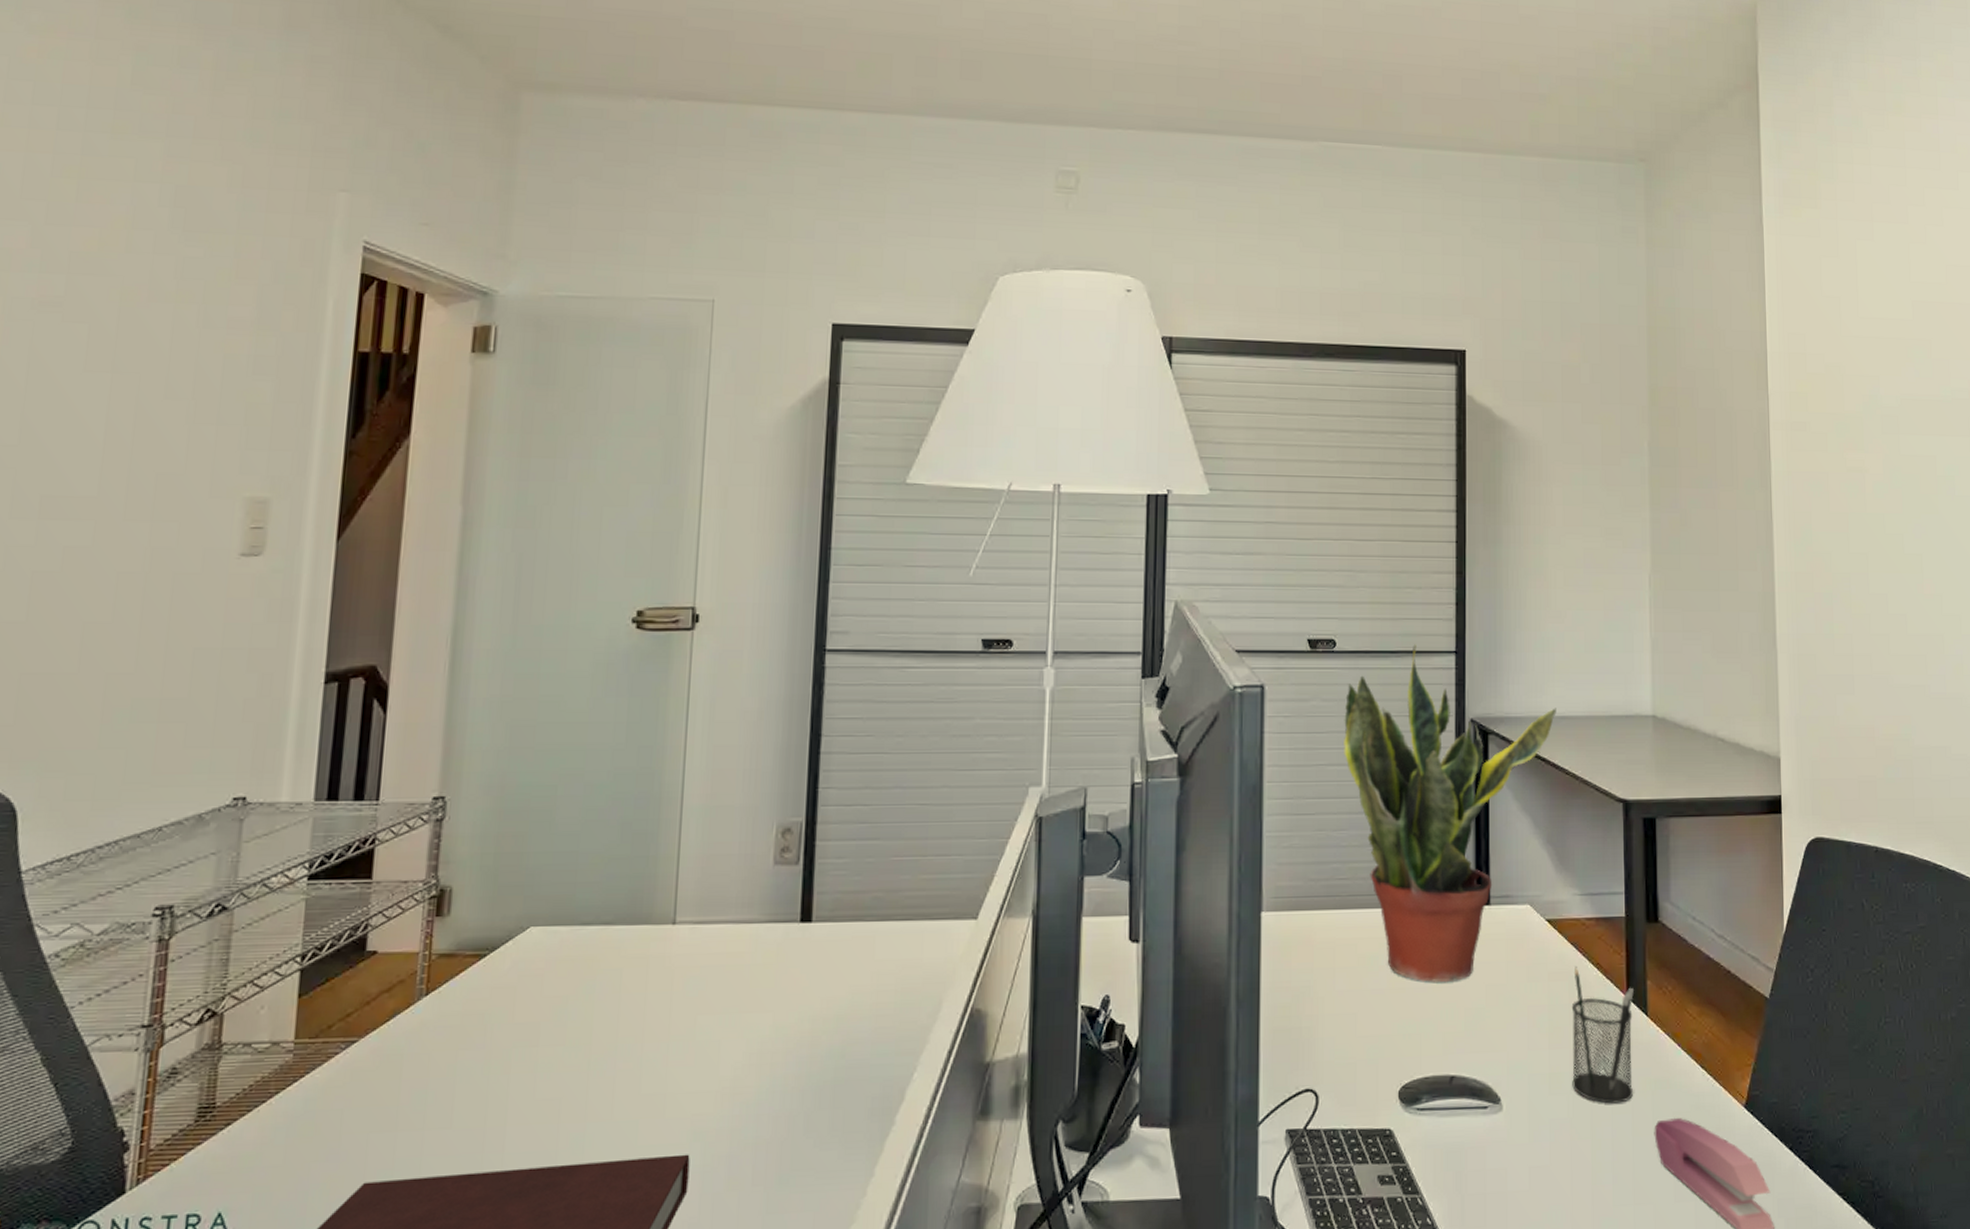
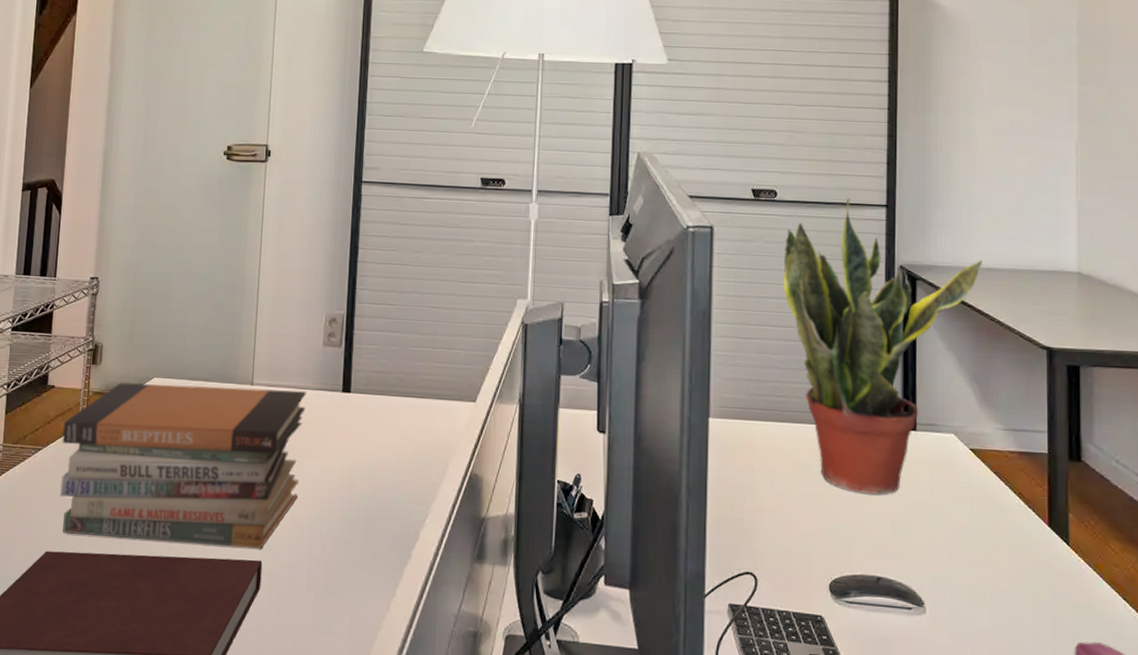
book stack: none [386,925,751,1154] -> present [60,382,307,549]
pencil holder: present [1571,967,1634,1104] -> none [993,494,1055,622]

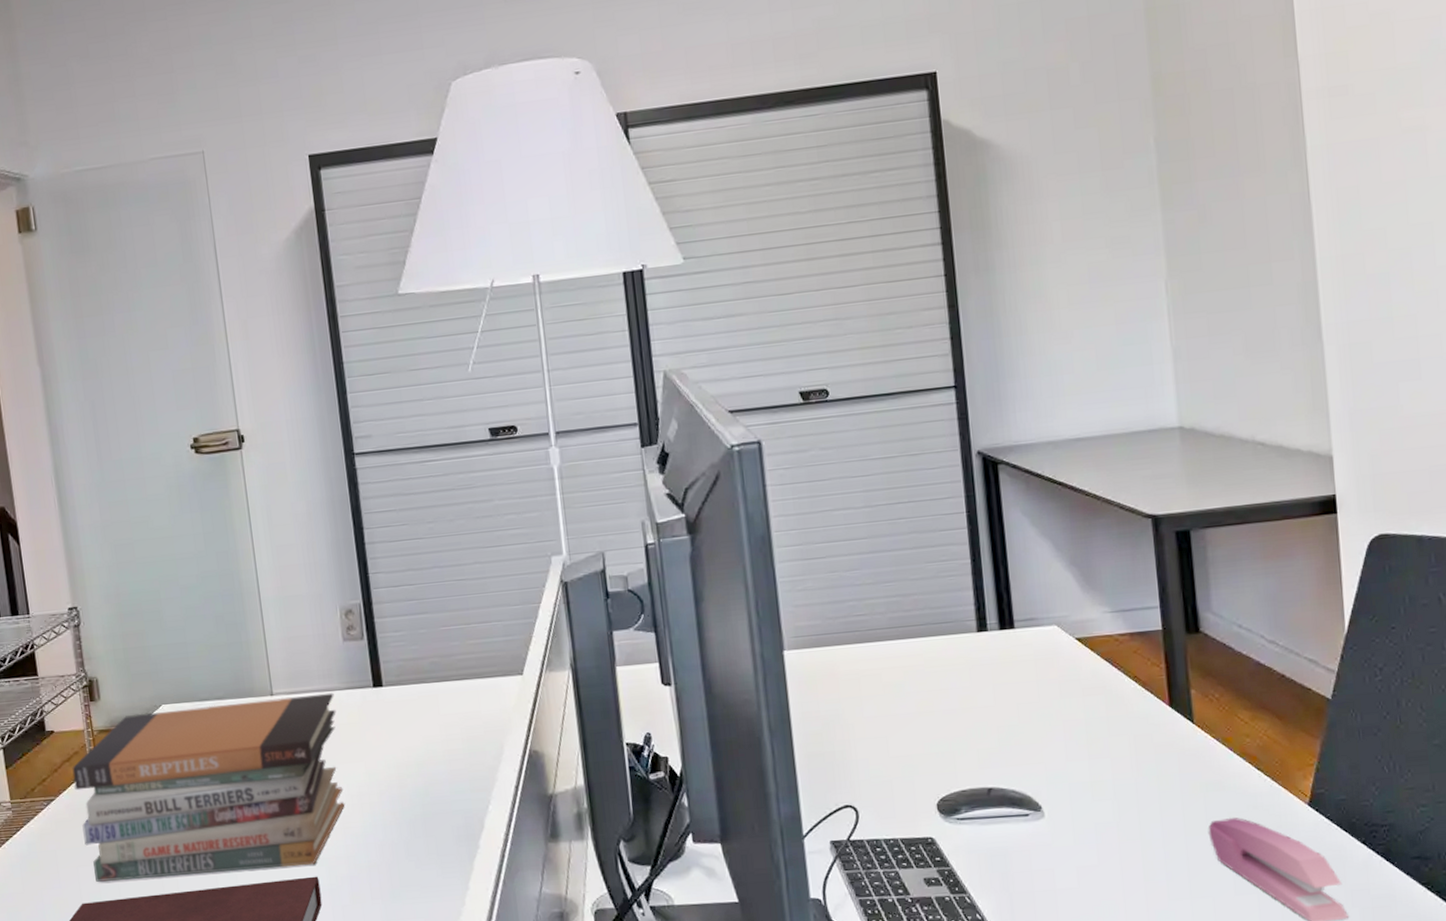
potted plant: present [783,197,982,495] -> none [844,384,1070,705]

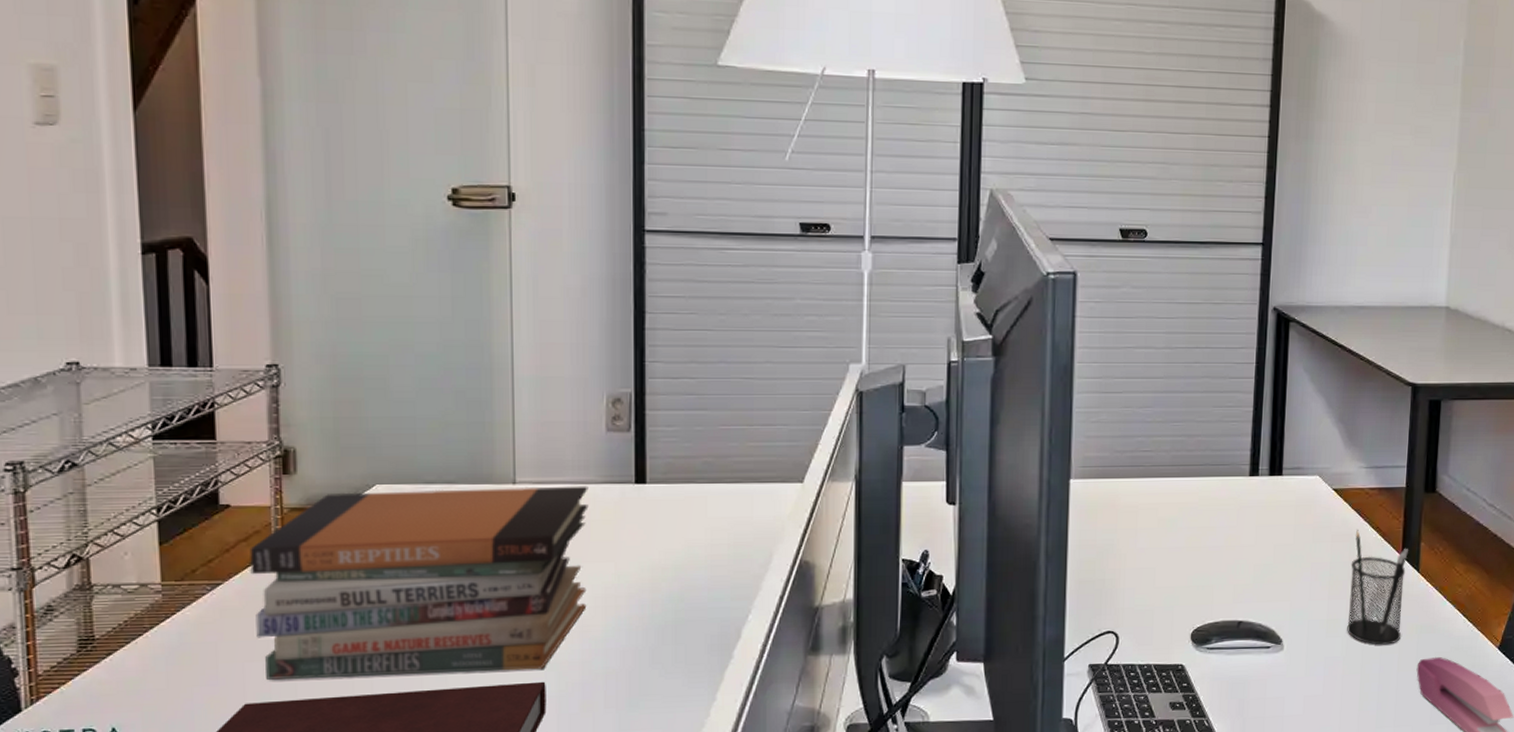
pencil holder: none [1109,681,1183,807] -> present [1347,530,1408,645]

